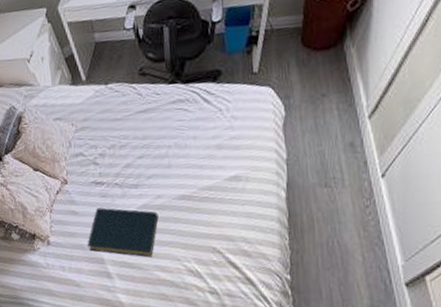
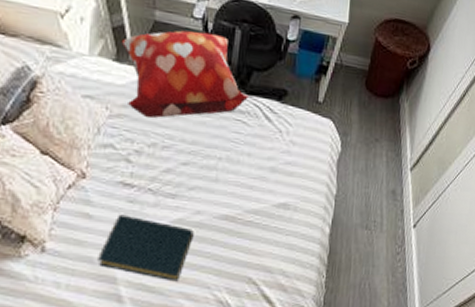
decorative pillow: none [73,37,185,126] -> present [121,30,249,119]

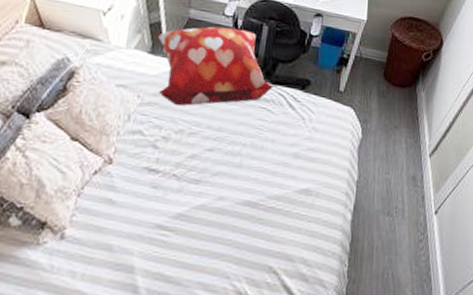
hardback book: present [98,214,194,282] -> none [117,200,216,271]

